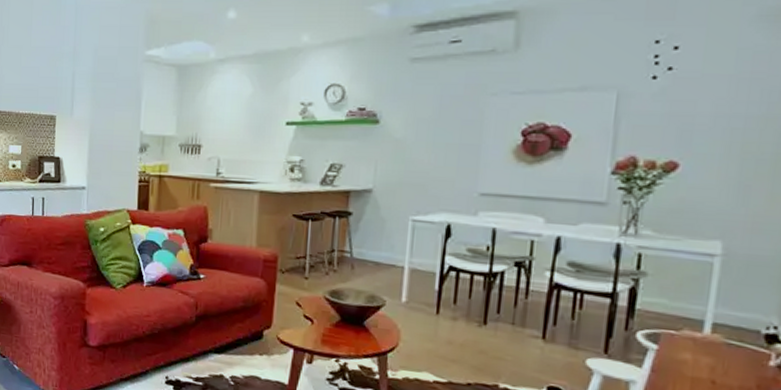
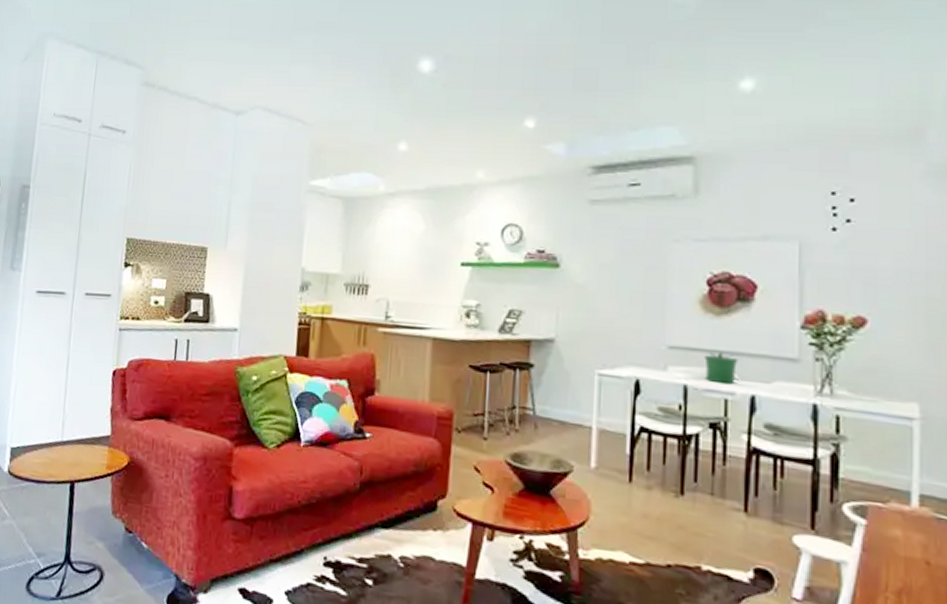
planter: none [514,197,548,227] -> present [704,351,739,385]

